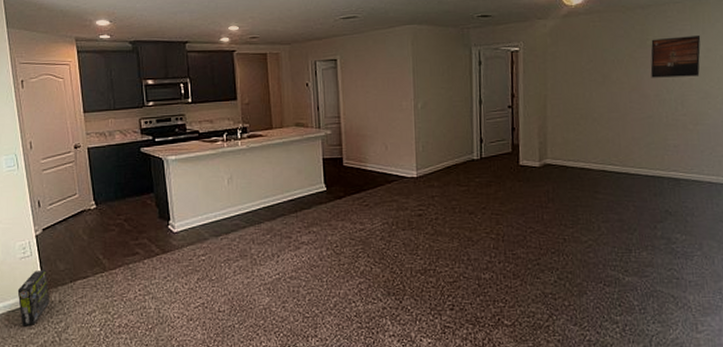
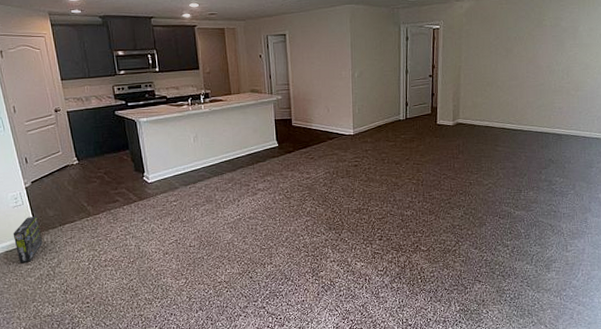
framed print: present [650,36,701,78] -> none [544,17,586,52]

